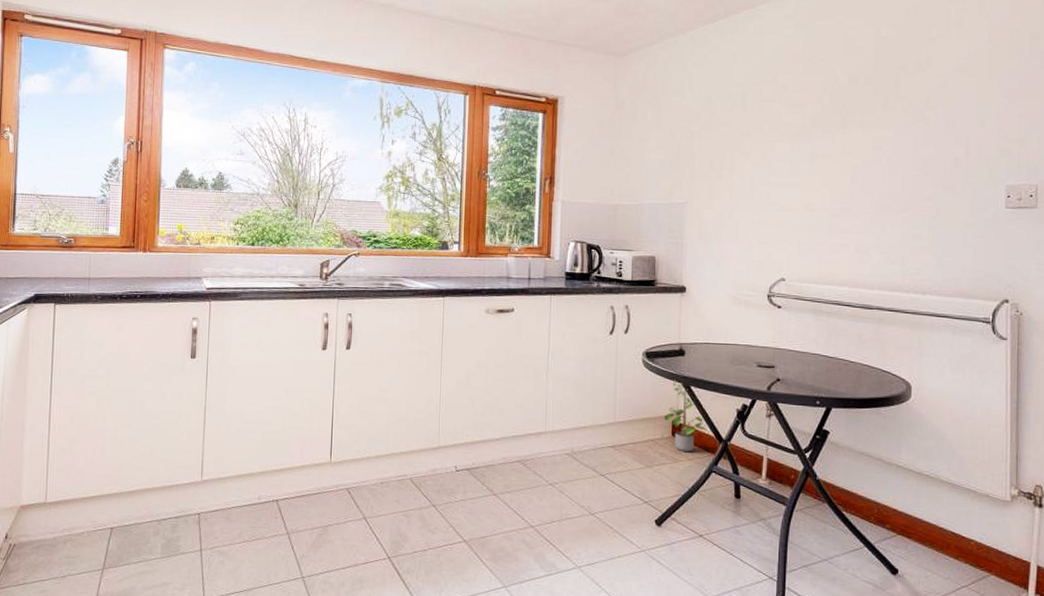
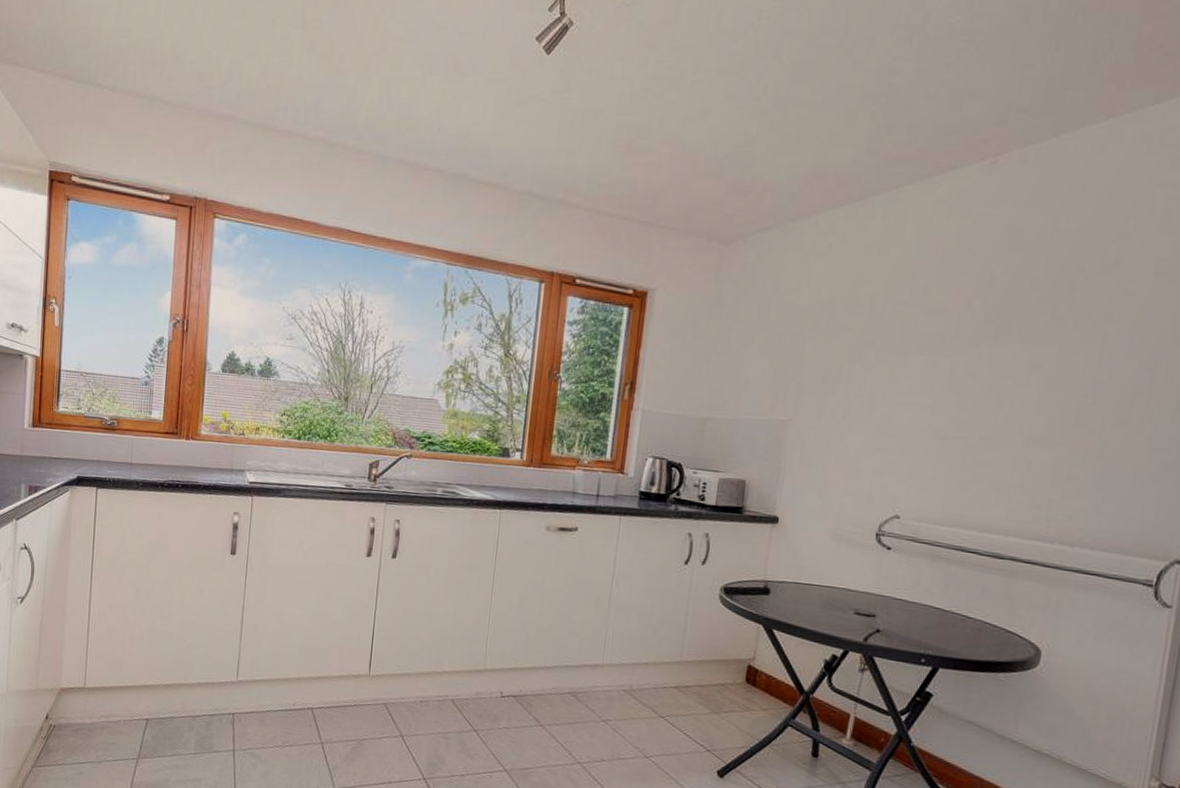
potted plant: present [663,380,707,452] -> none [738,621,787,702]

